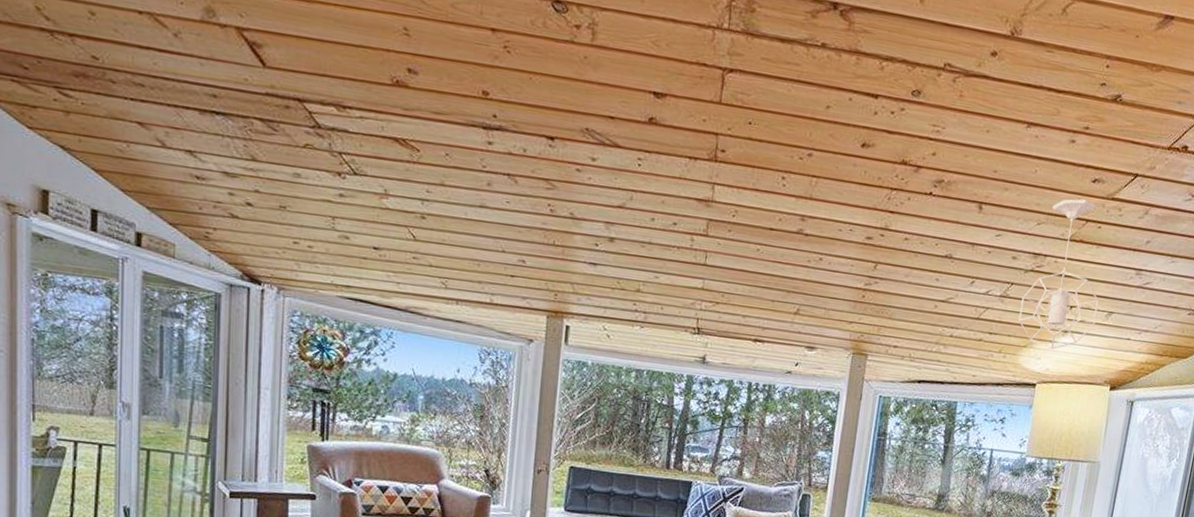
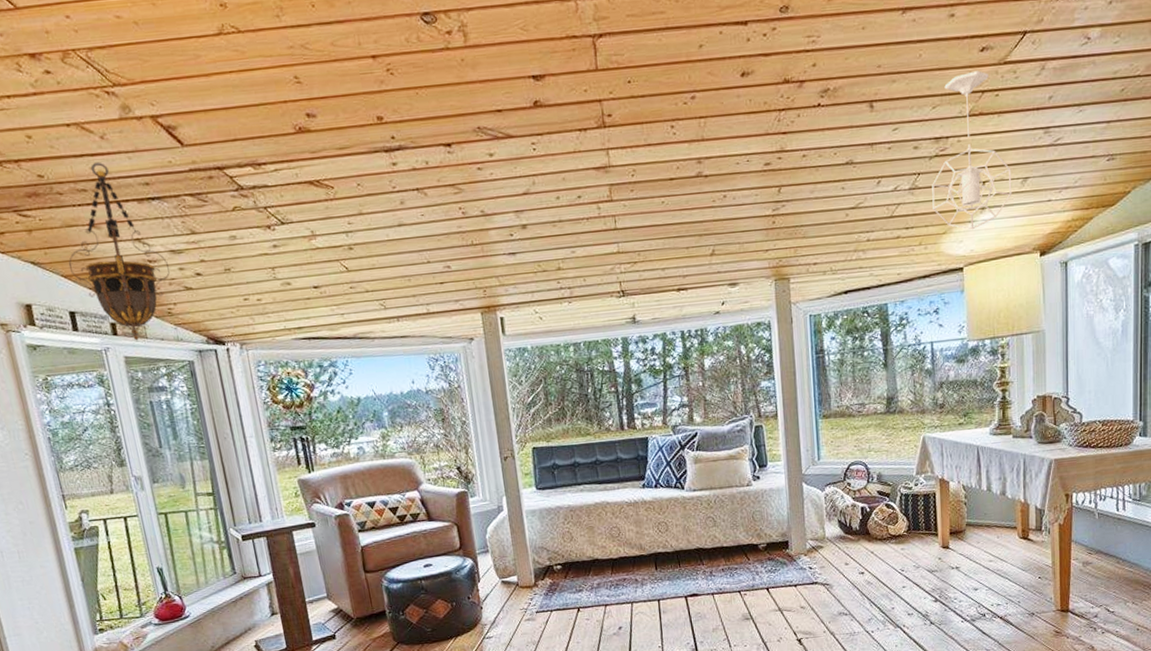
hanging lantern: none [105,59,219,258] -> present [69,161,170,341]

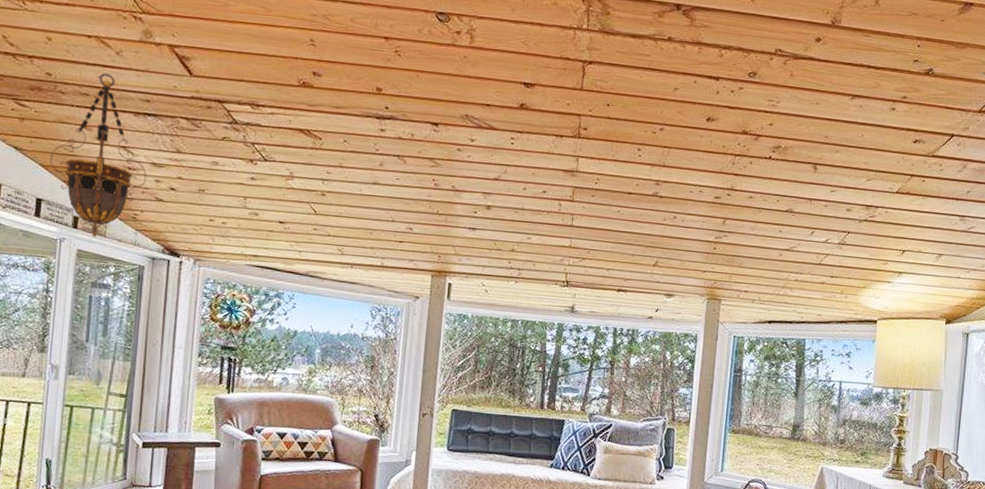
pendant light: present [932,70,1012,230] -> none [857,157,929,290]

